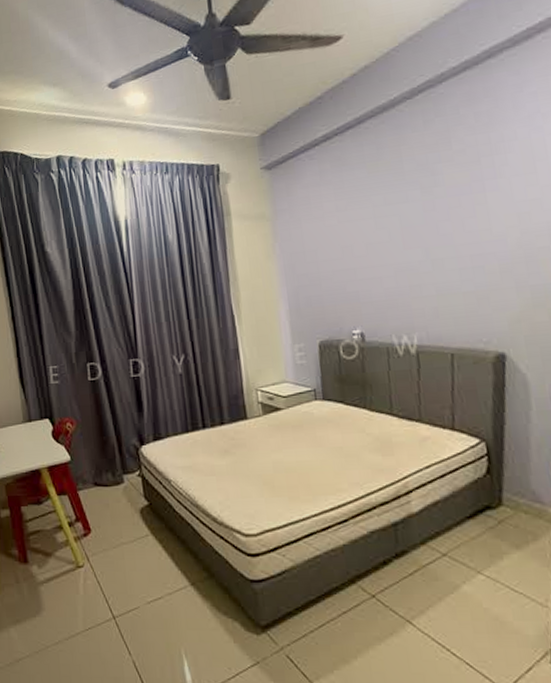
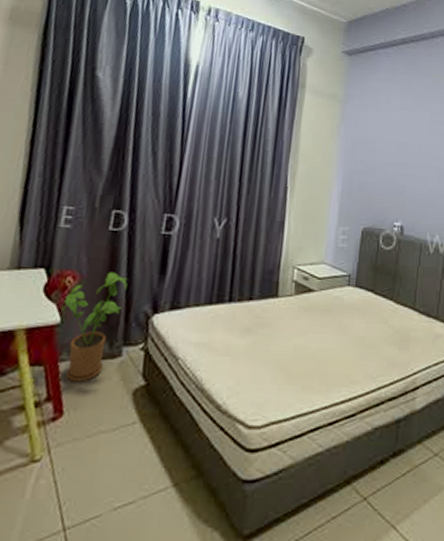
house plant: none [68,415,116,505] -> present [61,272,128,382]

